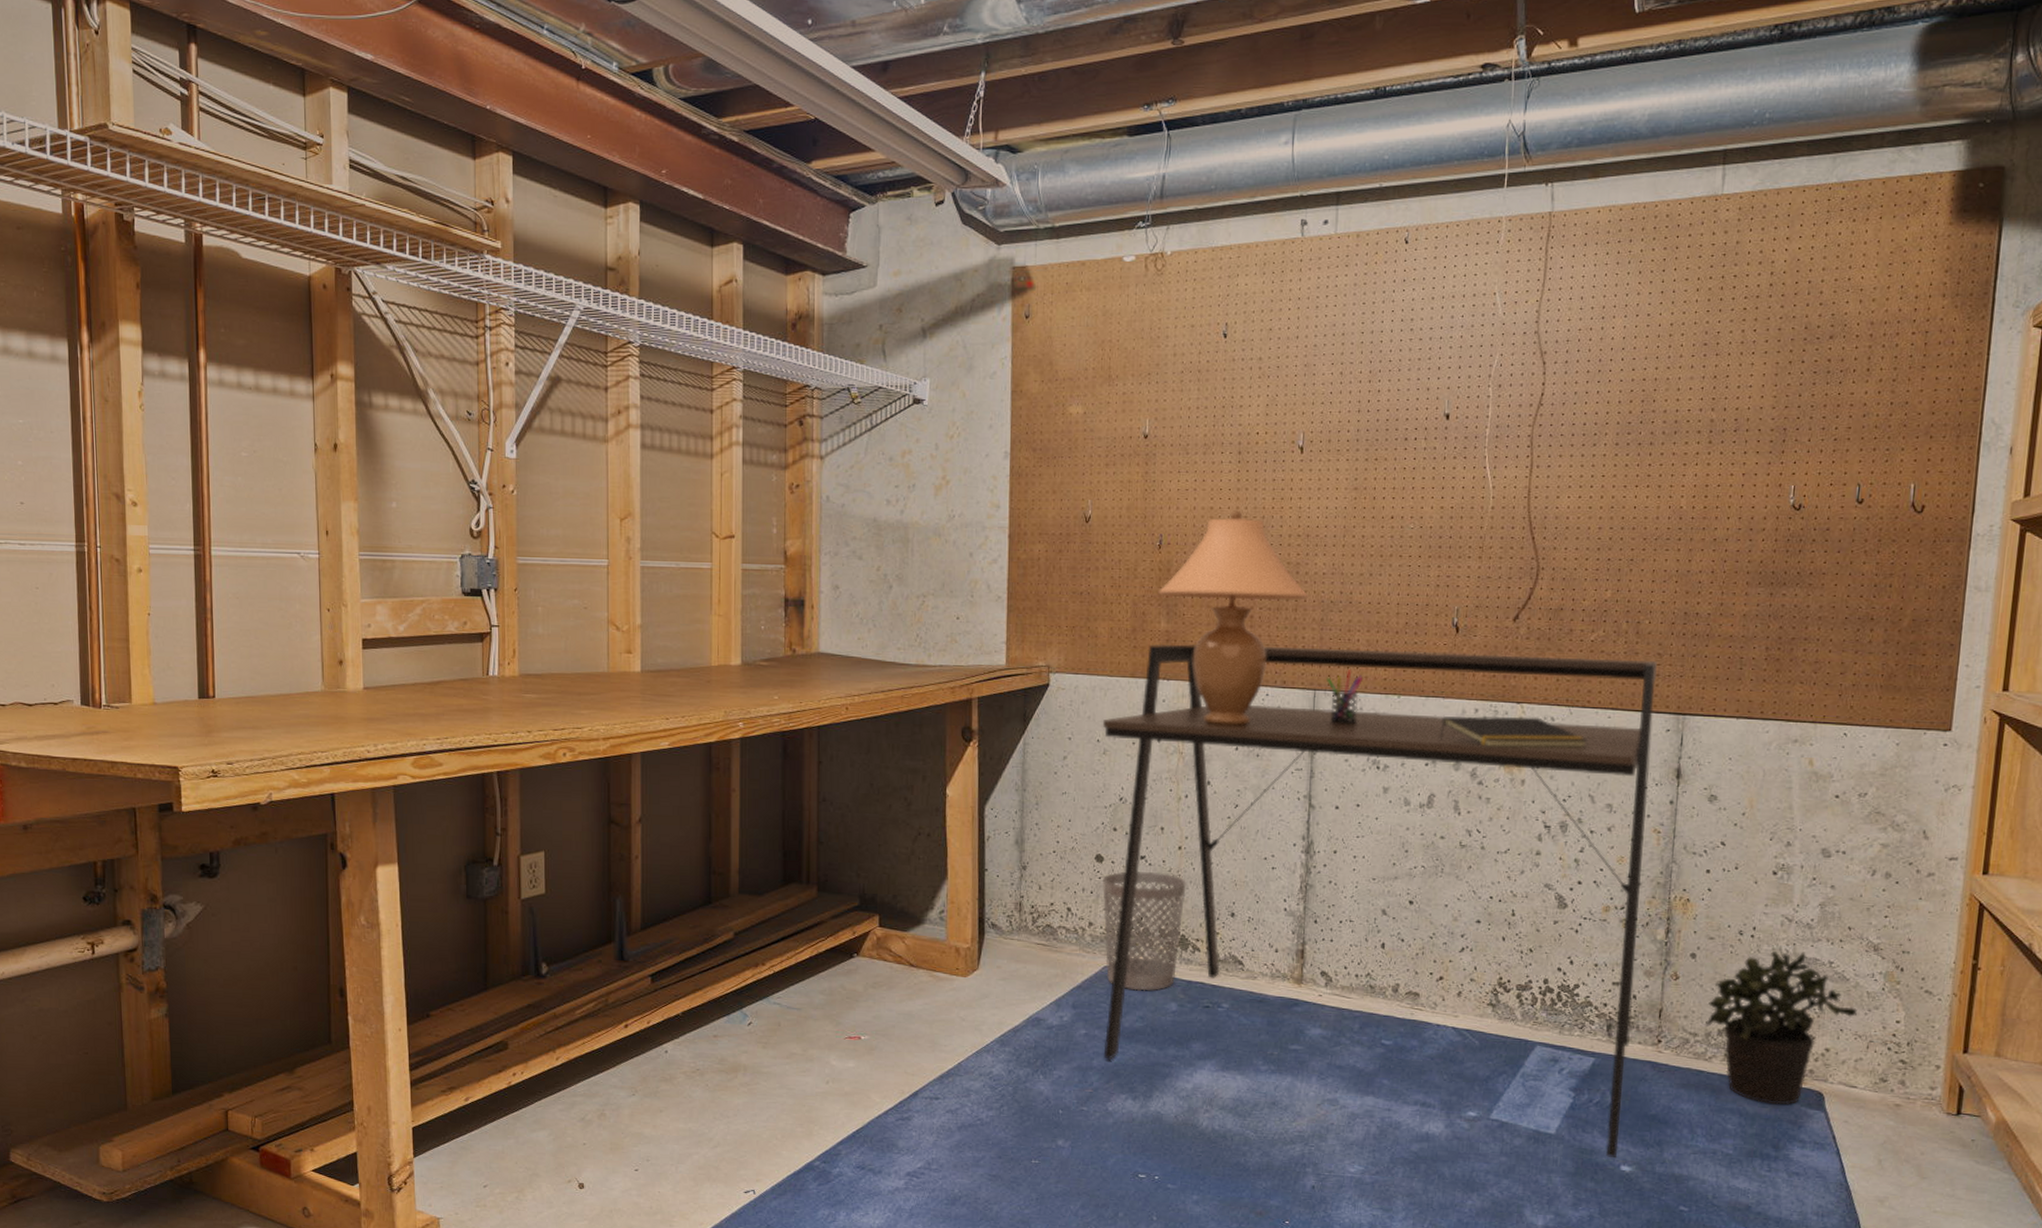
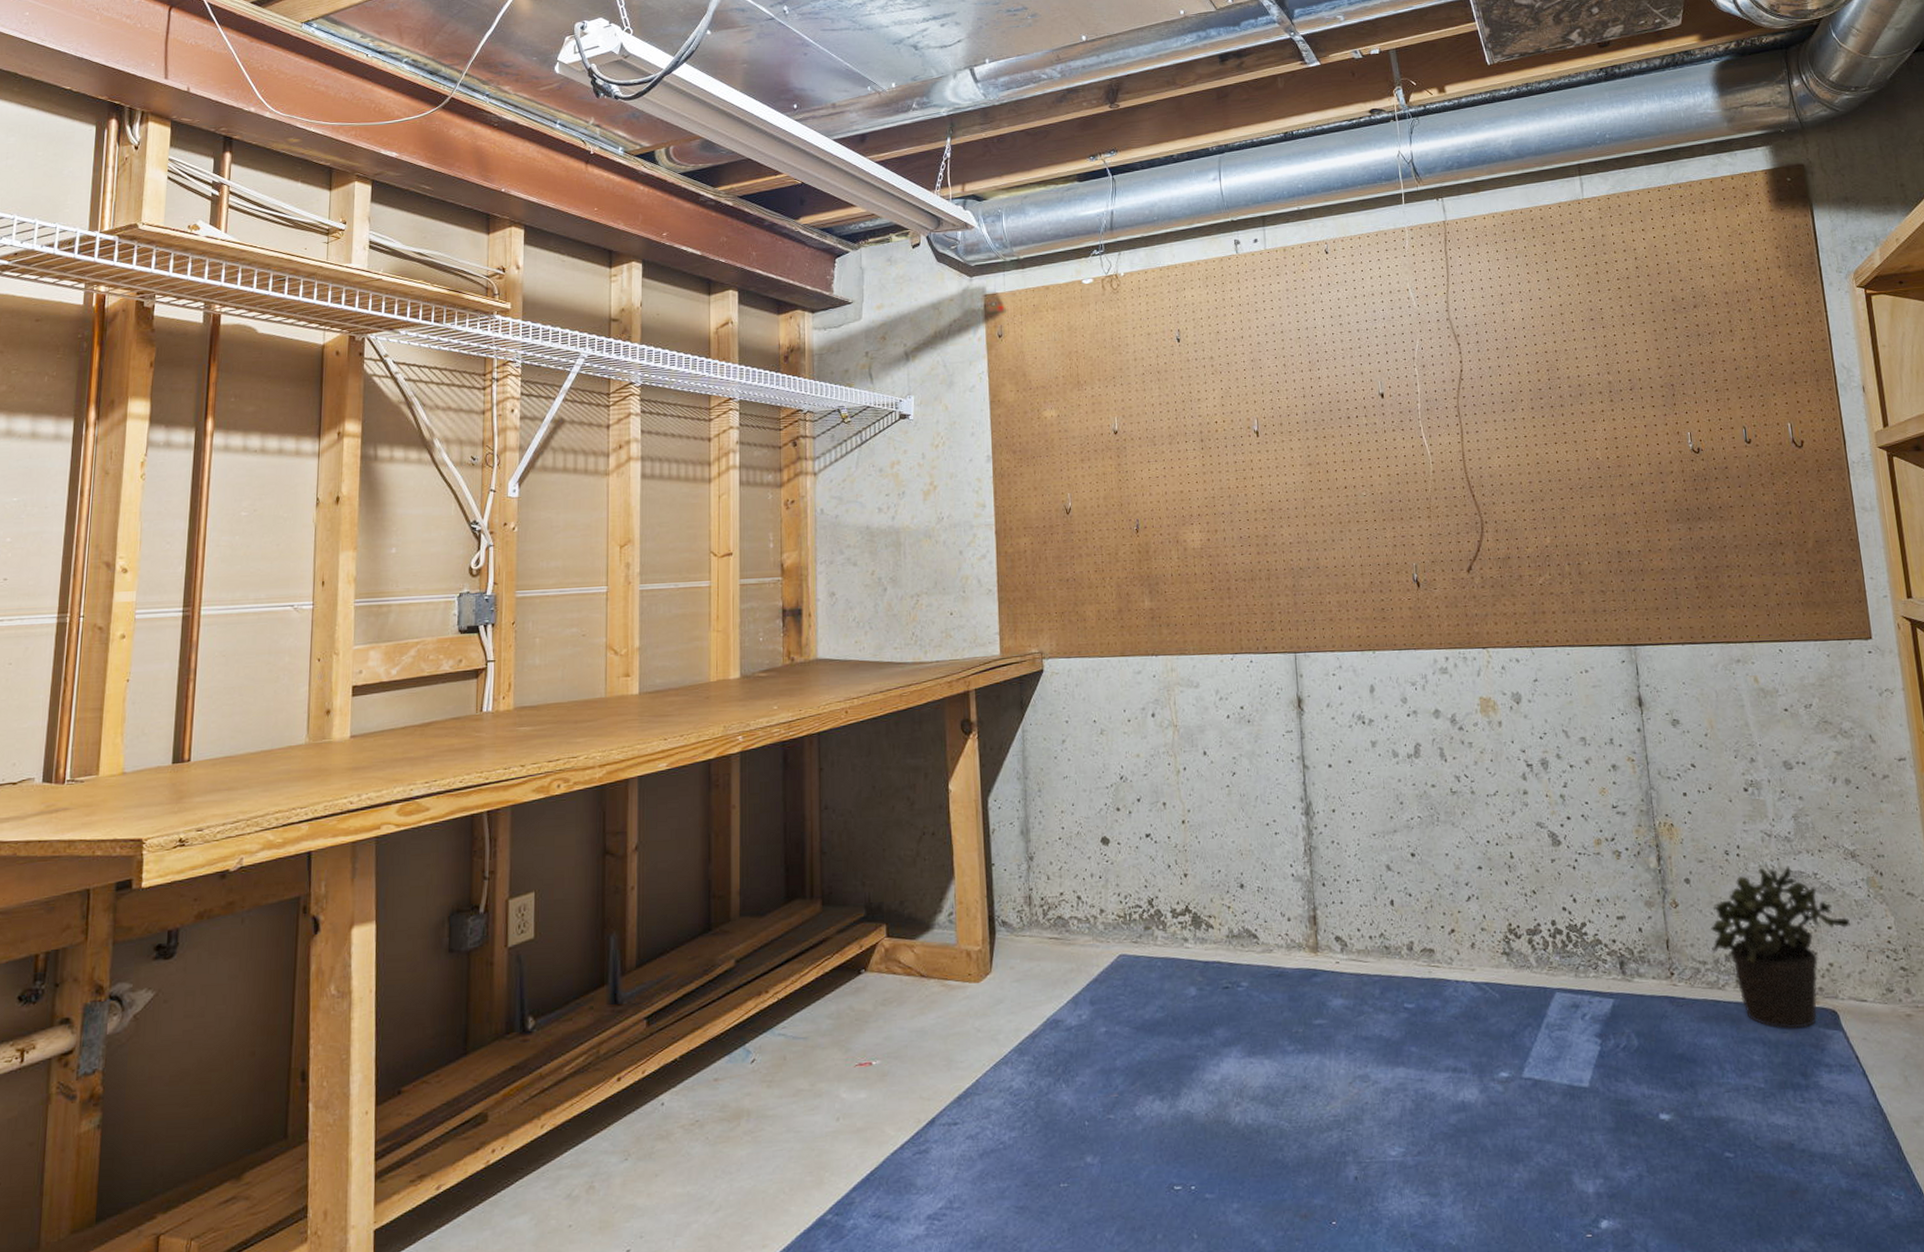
desk: present [1102,643,1657,1159] -> none [1097,597,1654,1107]
wastebasket: present [1102,871,1186,991] -> none [1110,849,1193,978]
table lamp: present [1158,509,1310,726] -> none [1139,491,1280,696]
pen holder: present [1327,670,1364,725] -> none [1305,630,1339,684]
notepad: present [1439,715,1587,748] -> none [1416,660,1553,693]

